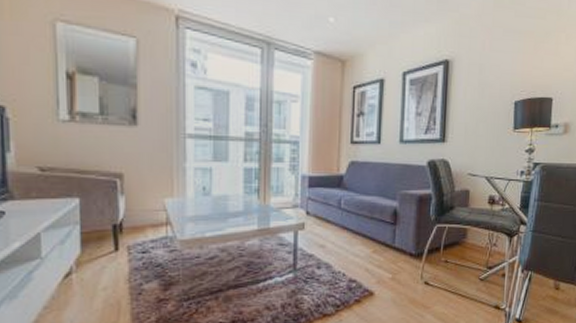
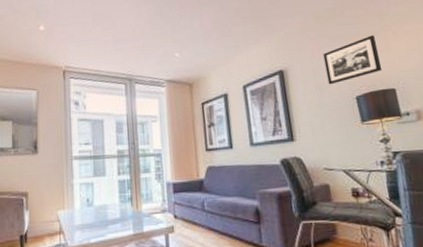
picture frame: none [491,35,549,85] -> present [323,35,383,85]

